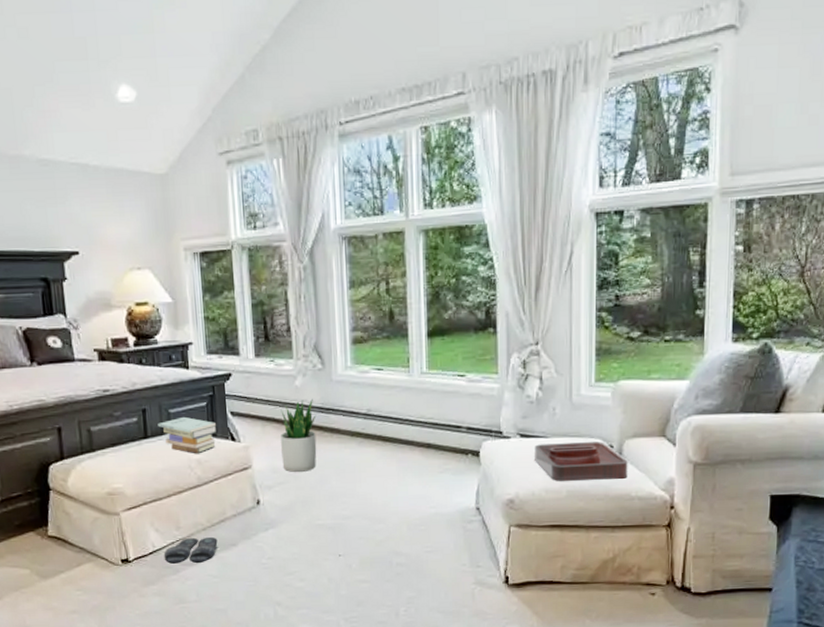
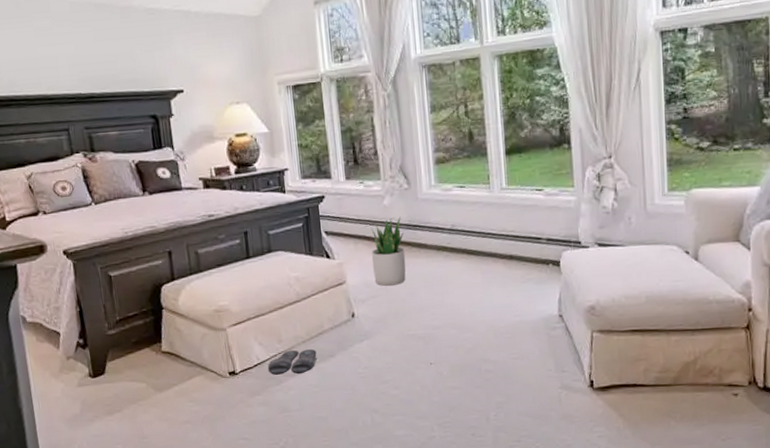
books: present [158,416,217,454] -> none [258,237,313,272]
decorative tray: present [535,442,628,482] -> none [612,248,705,289]

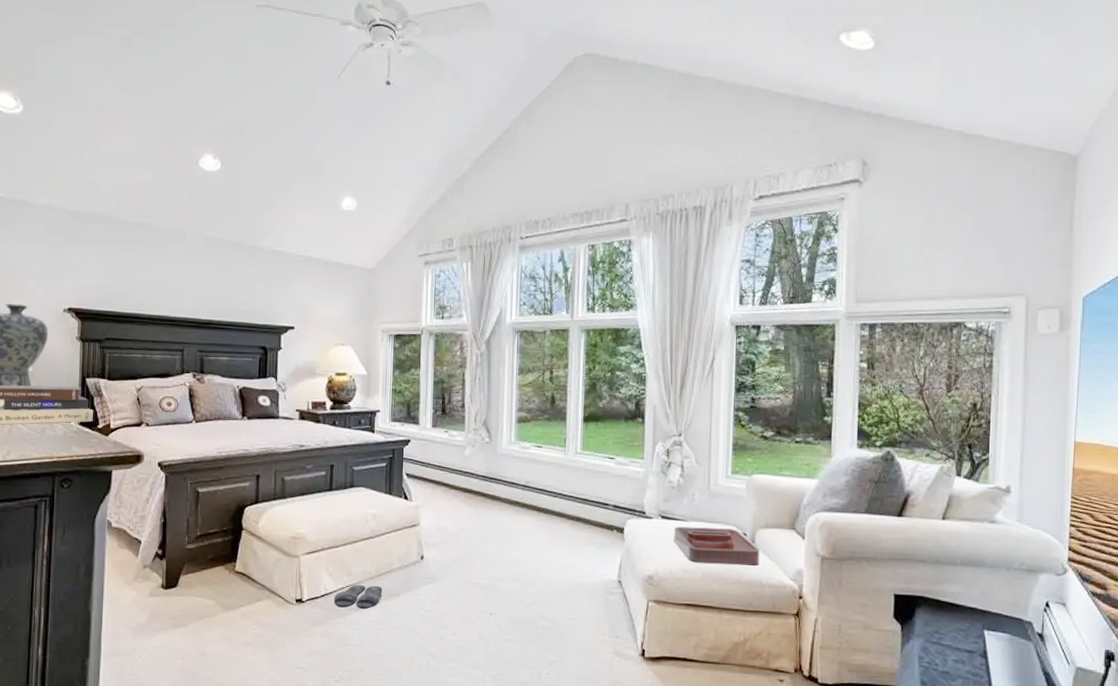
planter: present [371,216,406,286] -> none [447,467,481,533]
decorative tray: none [612,248,705,289] -> present [674,526,760,566]

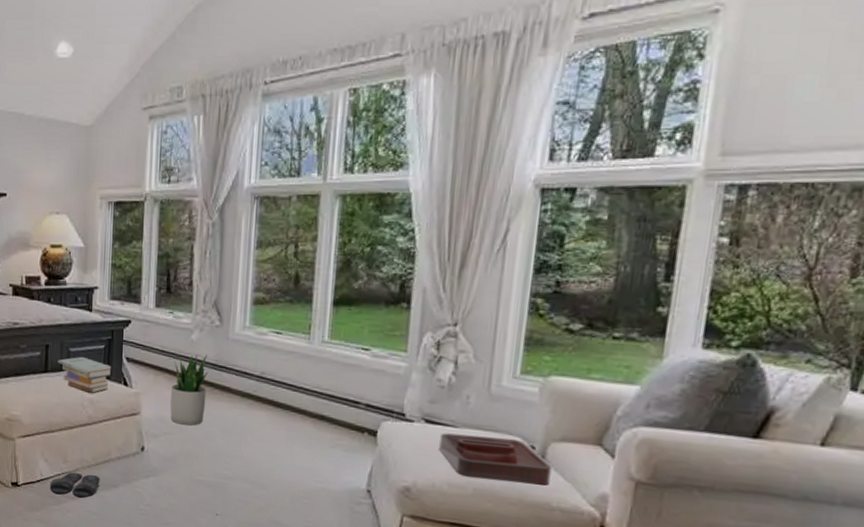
books: none [342,474,393,509] -> present [58,356,112,394]
planter: none [447,467,481,533] -> present [170,354,209,426]

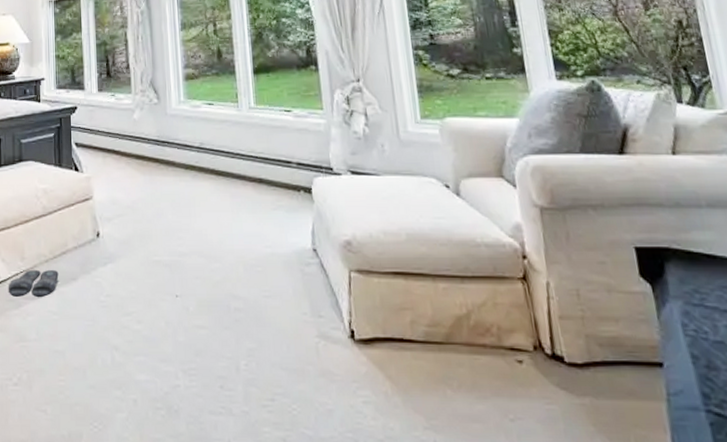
books: present [58,356,112,394] -> none [10,146,63,184]
planter: present [170,354,209,426] -> none [120,131,154,204]
decorative tray: present [439,433,552,486] -> none [367,181,470,224]

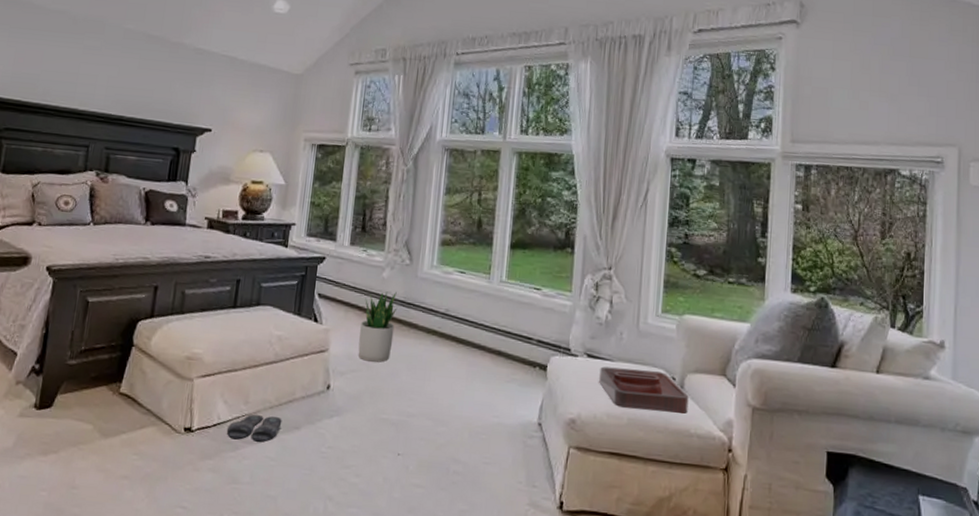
planter: none [120,131,154,204] -> present [358,291,398,363]
decorative tray: none [367,181,470,224] -> present [599,366,689,414]

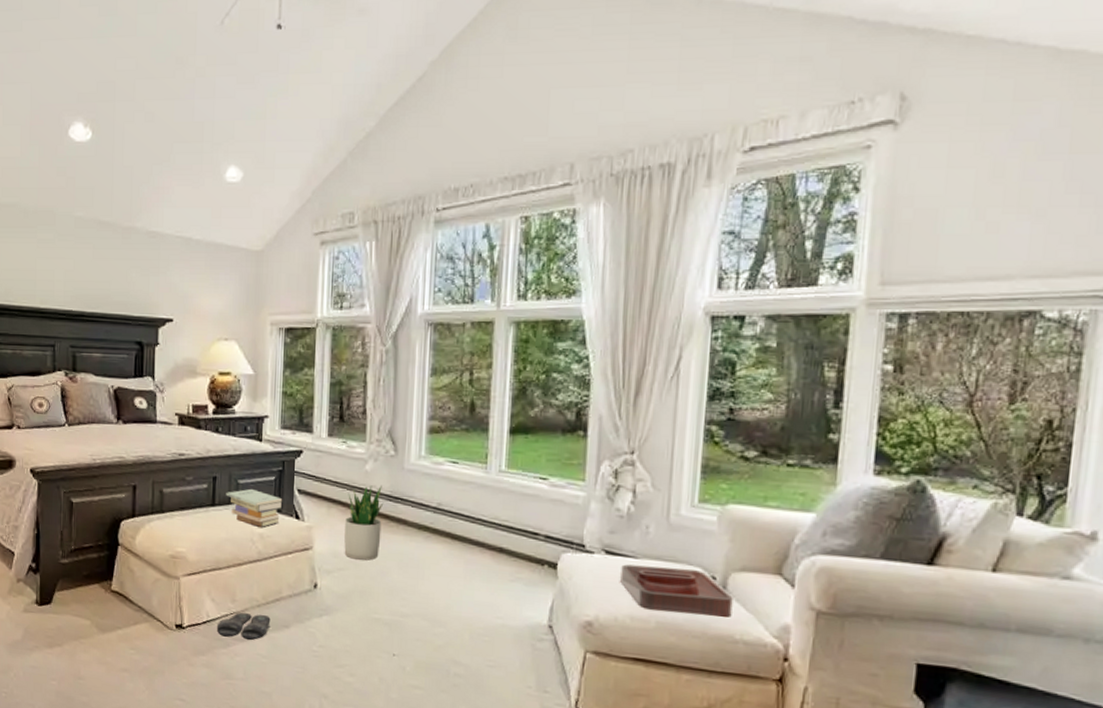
books: none [248,291,303,331] -> present [226,488,283,528]

